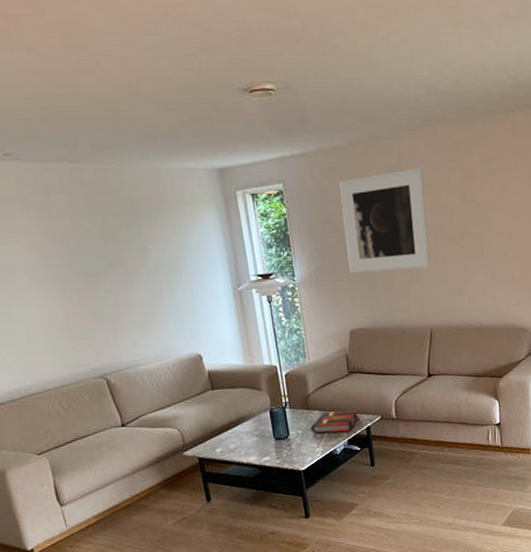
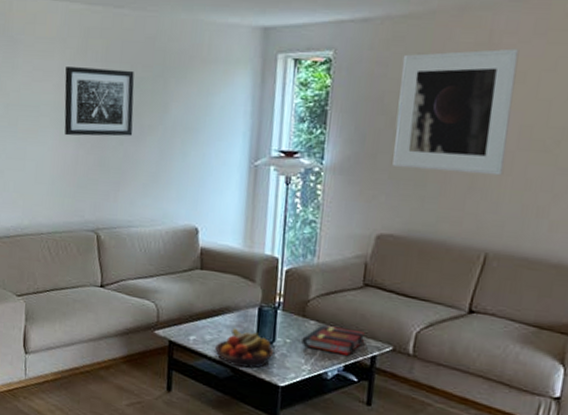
wall art: none [33,221,119,293] -> present [64,67,134,137]
fruit bowl: none [240,432,291,465] -> present [215,328,275,368]

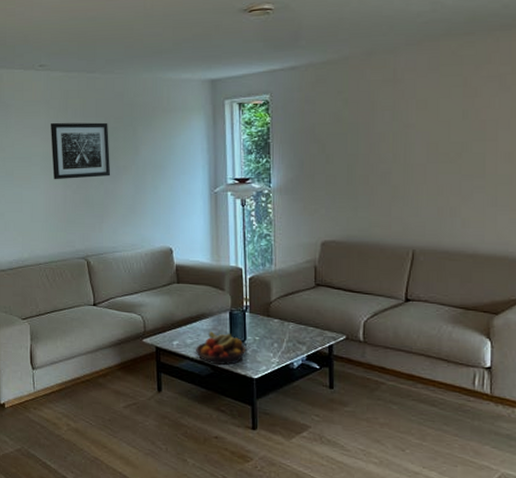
book: present [302,324,365,356] -> none [269,321,322,347]
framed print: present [392,48,519,176] -> none [326,82,419,185]

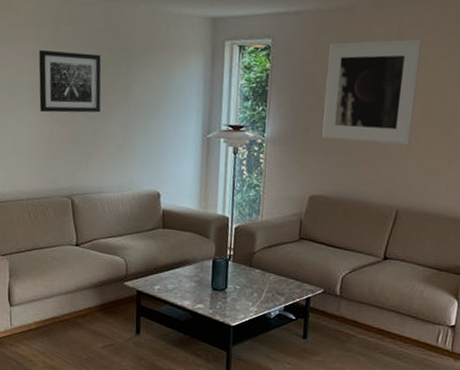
fruit bowl: present [196,331,247,365] -> none [176,278,227,312]
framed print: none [326,82,419,185] -> present [322,39,423,146]

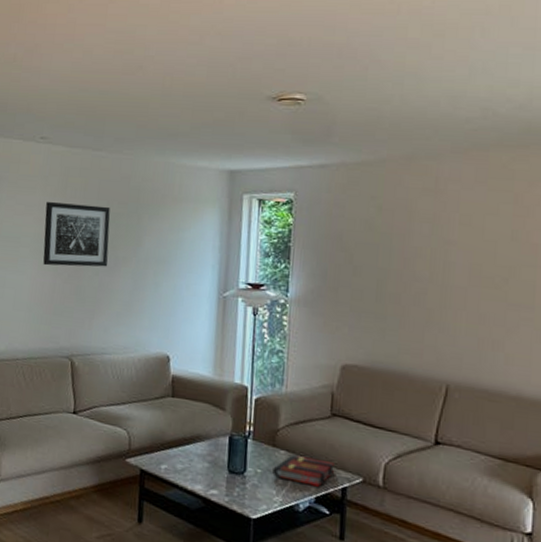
book: none [249,272,301,298] -> present [272,454,335,487]
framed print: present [322,39,423,146] -> none [353,194,464,310]

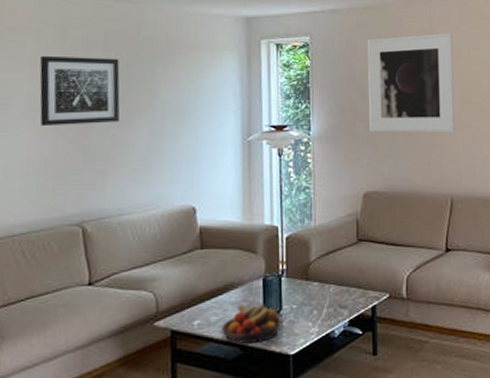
fruit bowl: none [186,457,246,499] -> present [222,304,282,345]
book: present [272,454,335,487] -> none [307,283,365,311]
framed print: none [353,194,464,310] -> present [367,33,455,133]

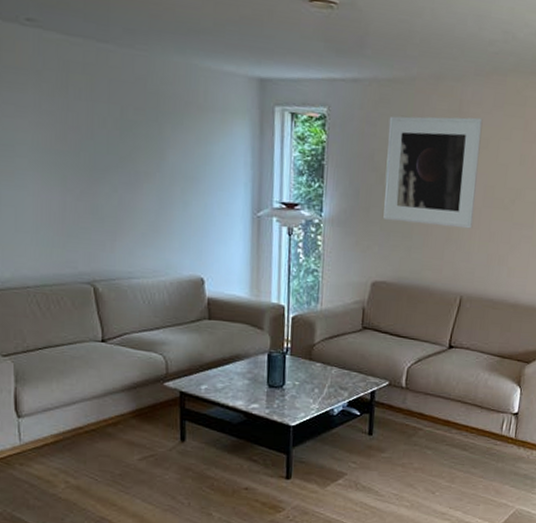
wall art: present [39,56,120,127] -> none [43,103,128,183]
fruit bowl: present [222,304,282,345] -> none [227,375,285,412]

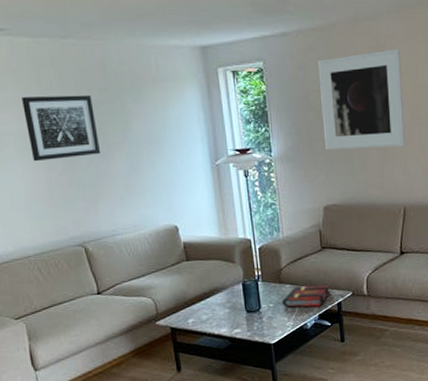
wall art: none [43,103,128,183] -> present [22,94,101,162]
book: none [309,365,365,392] -> present [282,285,331,307]

